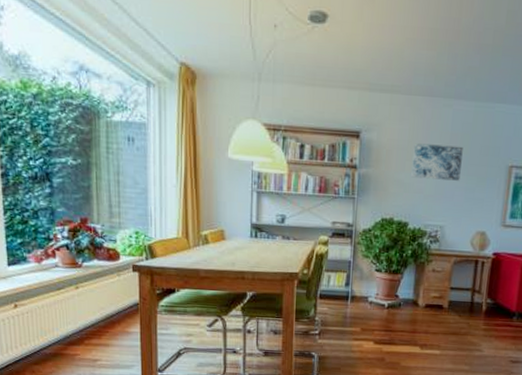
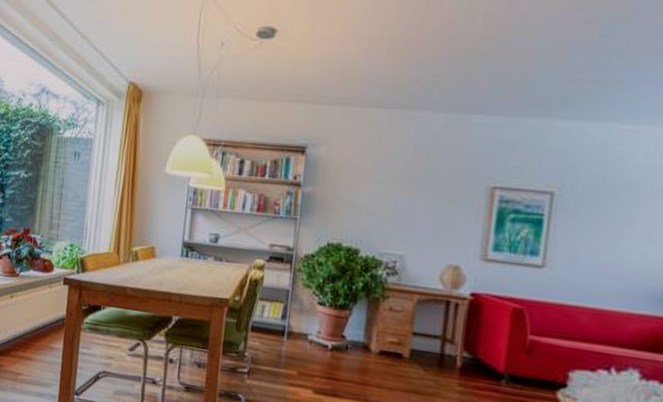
wall art: present [411,143,463,181] -> none [364,159,430,203]

